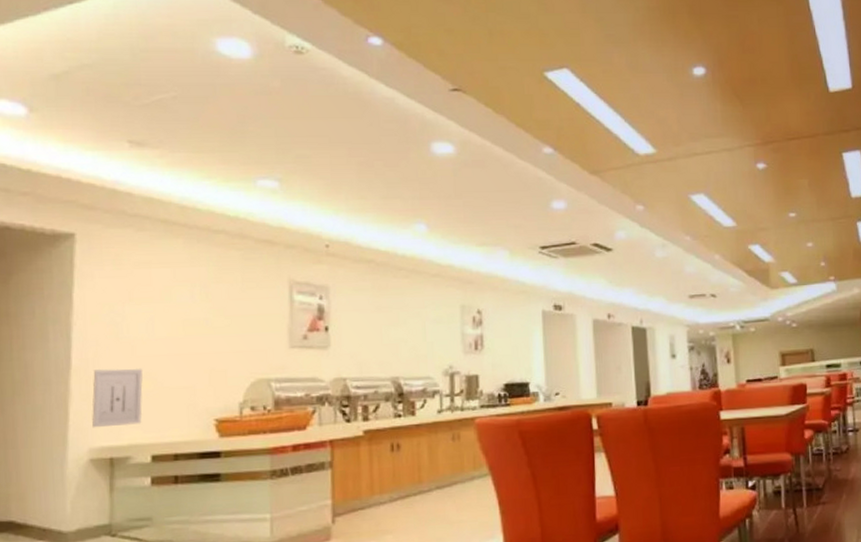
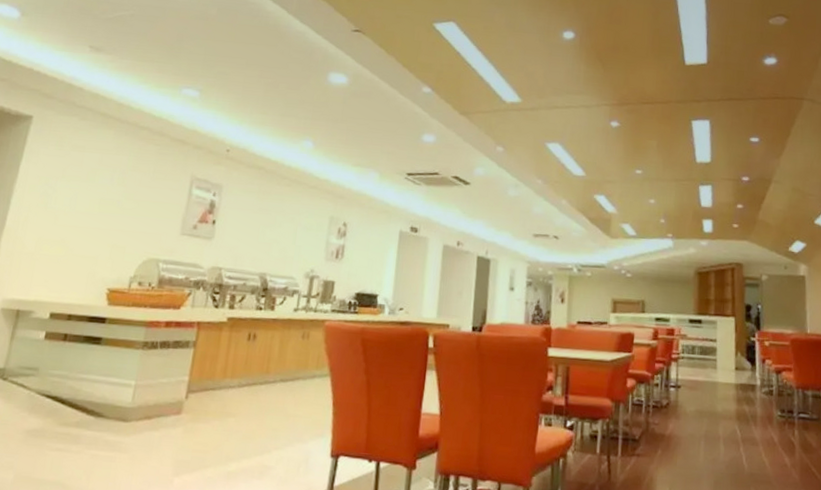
wall art: present [92,369,143,428] -> none [10,232,59,284]

